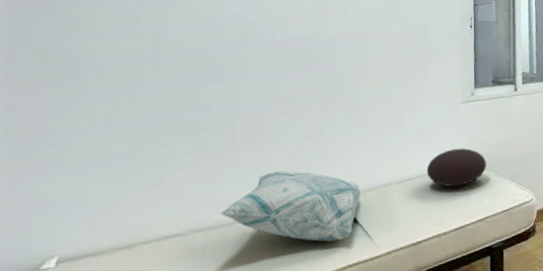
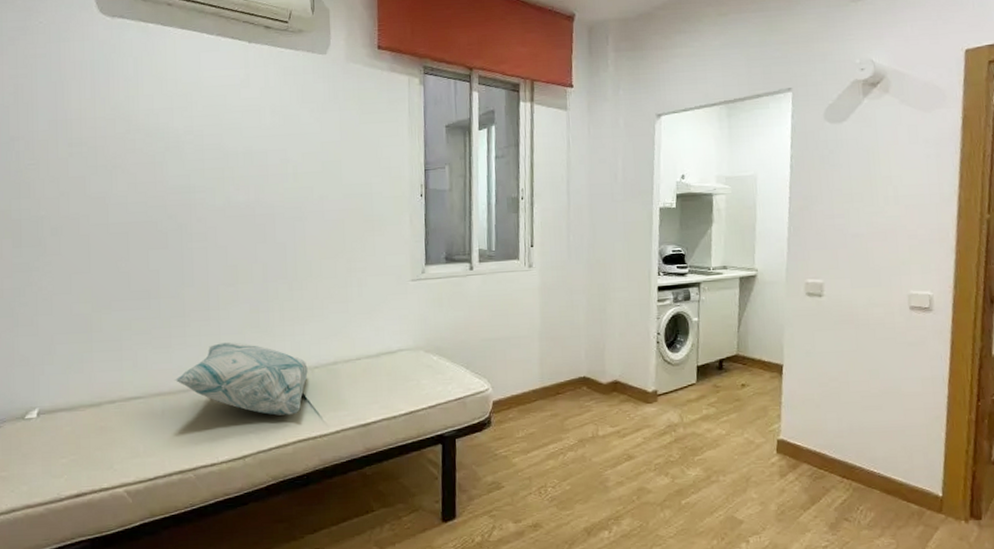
cushion: present [426,148,486,187] -> none [374,329,438,370]

